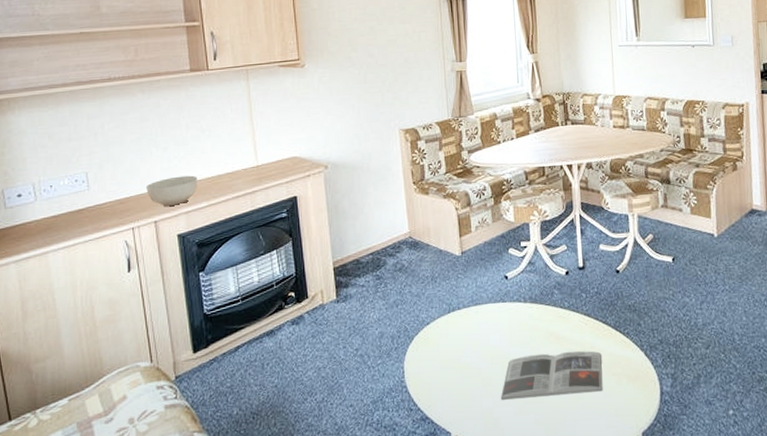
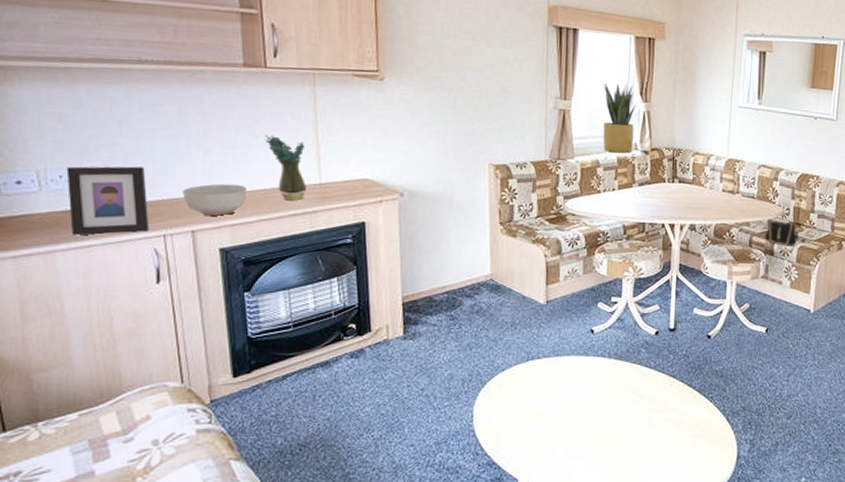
picture frame: none [55,169,121,237] -> present [66,166,149,236]
vase: none [209,127,247,185] -> present [264,134,307,201]
planter: none [492,38,526,105] -> present [602,83,638,154]
magazine: present [501,351,603,399] -> none [575,410,682,451]
handbag: none [658,149,694,173] -> present [764,220,799,245]

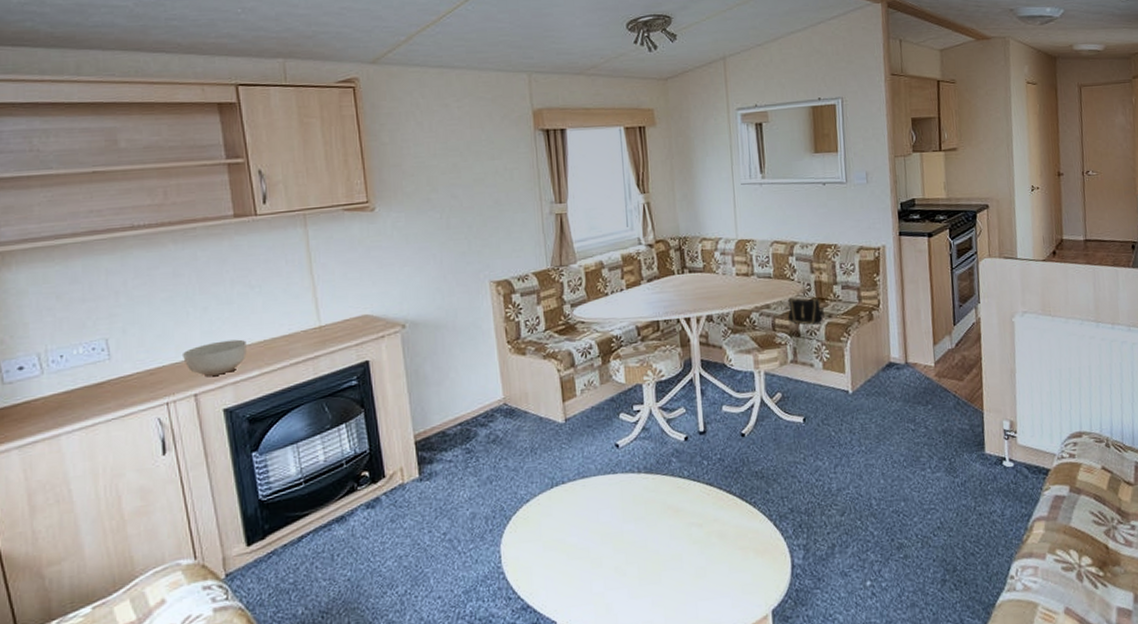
picture frame: present [66,166,149,236] -> none [67,334,152,416]
vase: present [264,134,307,201] -> none [260,283,307,349]
planter: present [602,83,638,154] -> none [597,176,637,252]

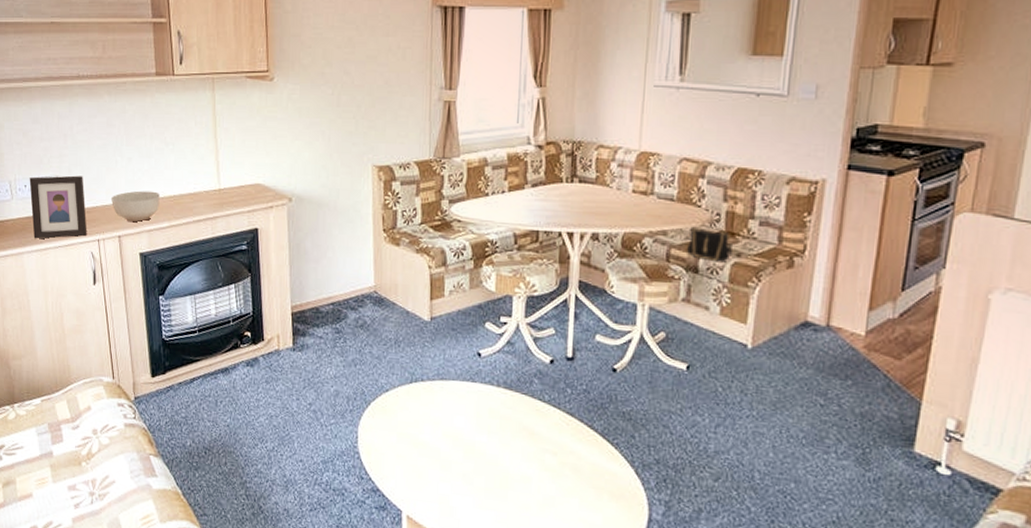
picture frame: none [67,334,152,416] -> present [29,175,88,239]

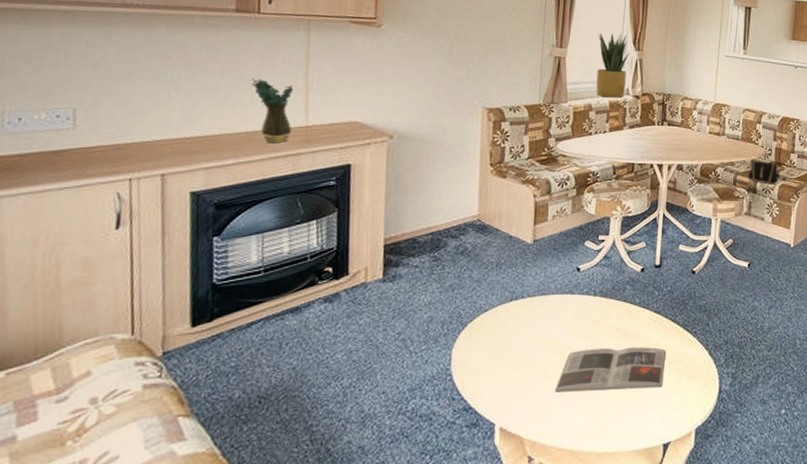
picture frame: present [29,175,88,239] -> none [24,108,117,180]
bowl: present [110,190,160,223] -> none [154,126,227,160]
vase: none [173,141,208,207] -> present [251,77,293,144]
magazine: none [460,446,581,502] -> present [556,346,666,391]
planter: none [491,65,531,149] -> present [596,33,631,98]

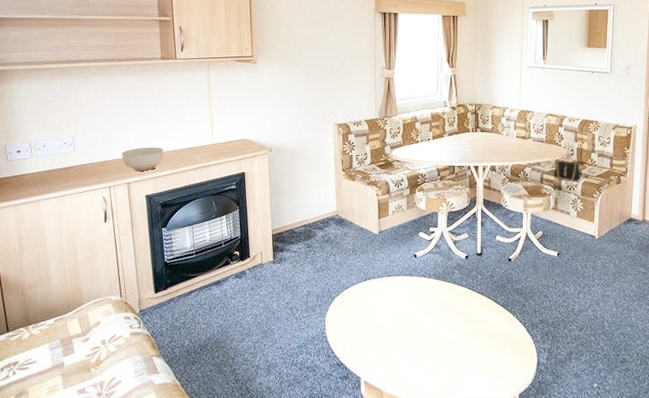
bowl: none [154,126,227,160] -> present [121,147,164,172]
vase: present [251,77,293,144] -> none [175,109,204,158]
magazine: present [556,346,666,391] -> none [404,321,490,356]
planter: present [596,33,631,98] -> none [418,53,446,110]

